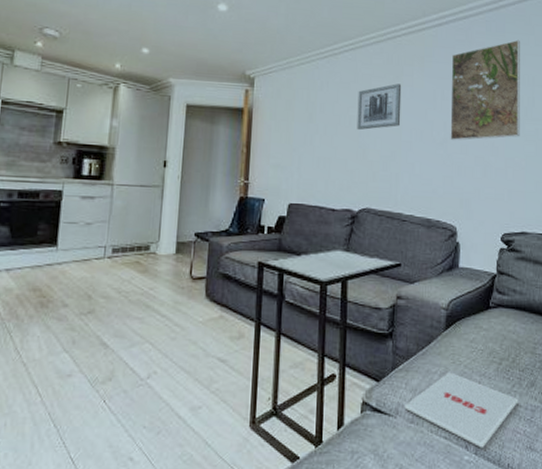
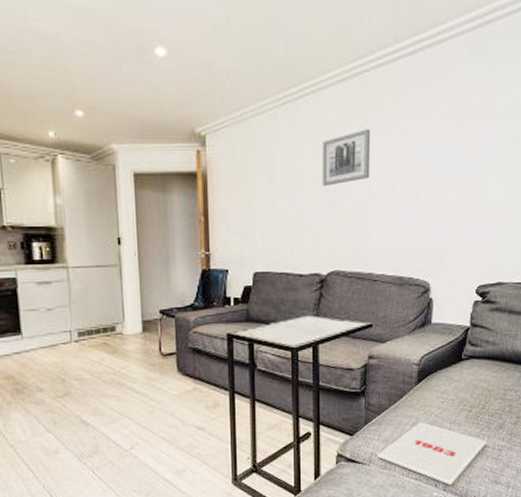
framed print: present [450,39,520,141] -> none [424,63,507,190]

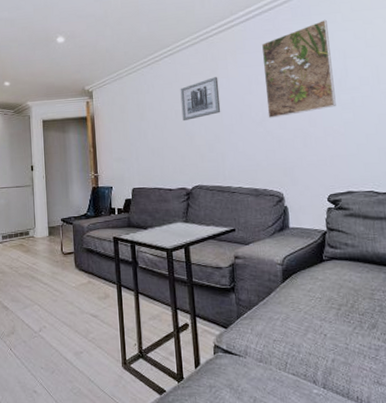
magazine: present [377,422,487,486] -> none [252,318,361,383]
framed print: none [424,63,507,190] -> present [261,19,336,119]

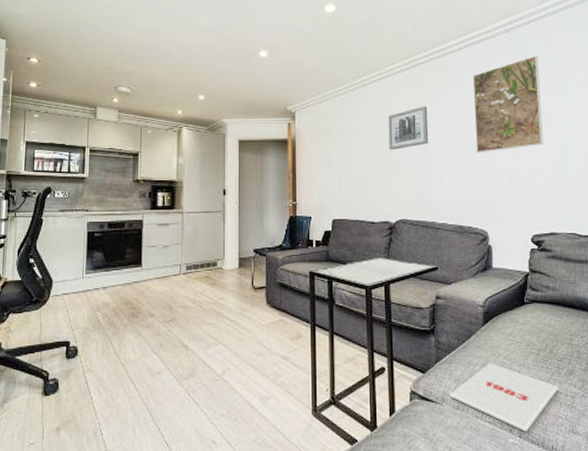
magazine: none [252,318,361,383] -> present [450,363,558,432]

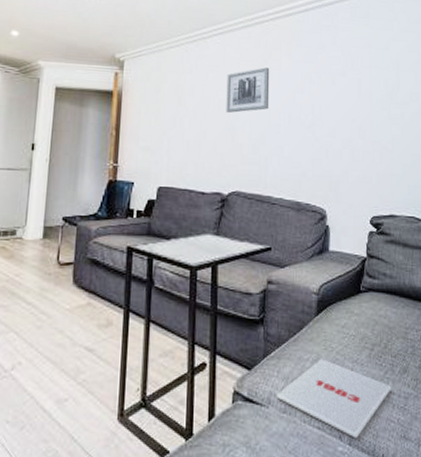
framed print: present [472,55,543,153] -> none [318,25,386,124]

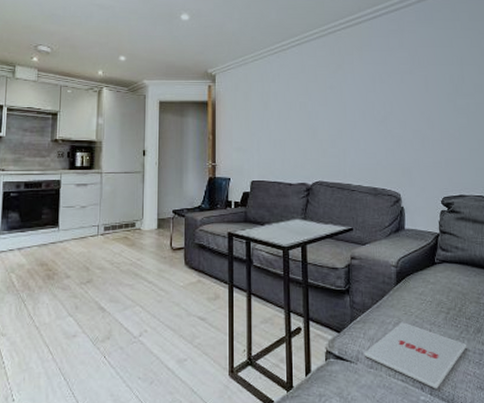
wall art: present [226,67,270,114] -> none [306,71,345,114]

